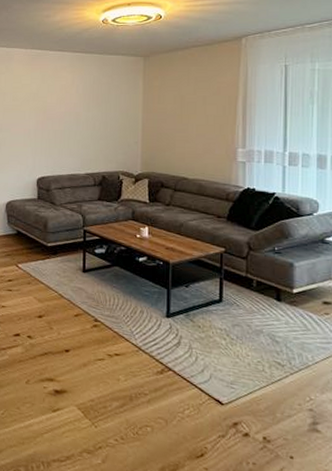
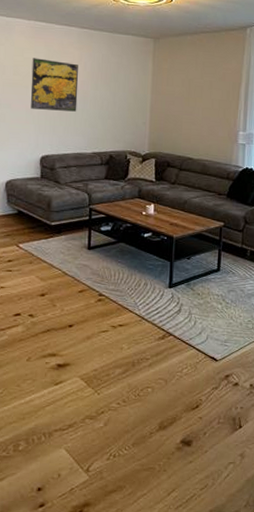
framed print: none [28,84,71,134] -> present [30,58,78,112]

